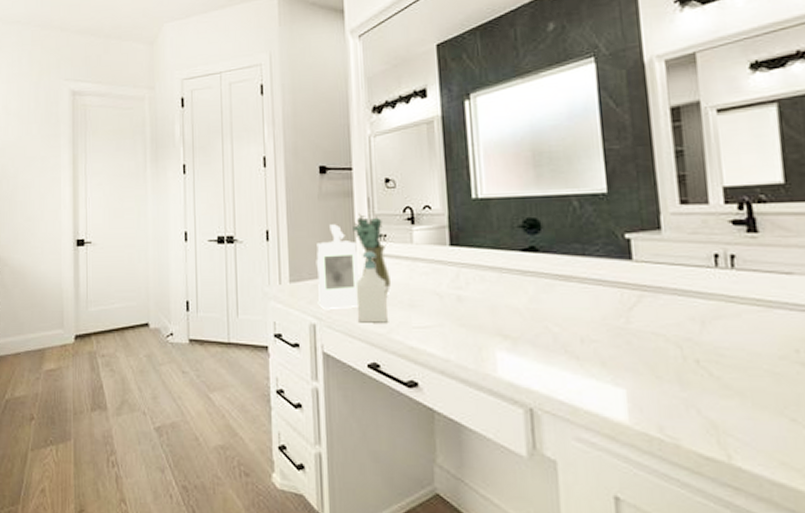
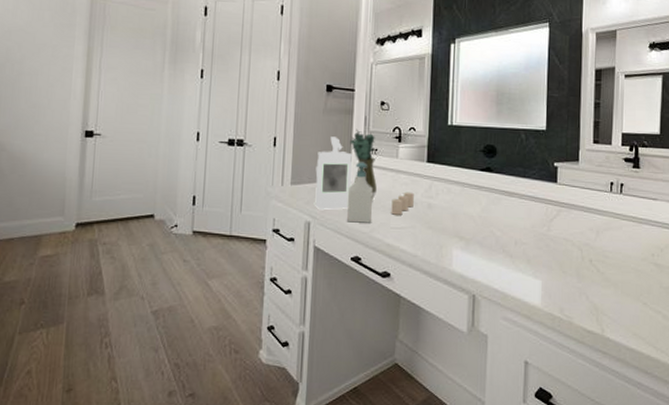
candle: none [410,283,439,312] -> present [391,192,414,215]

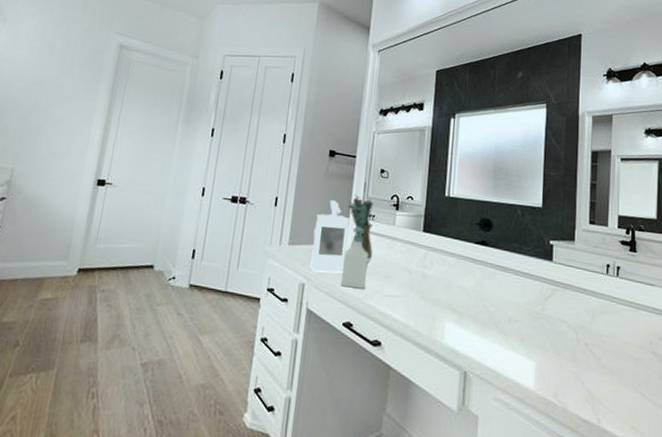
candle: present [391,192,414,215] -> none [385,259,409,283]

